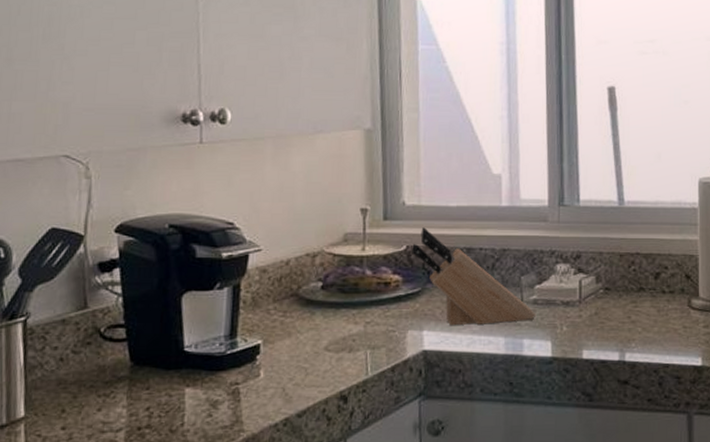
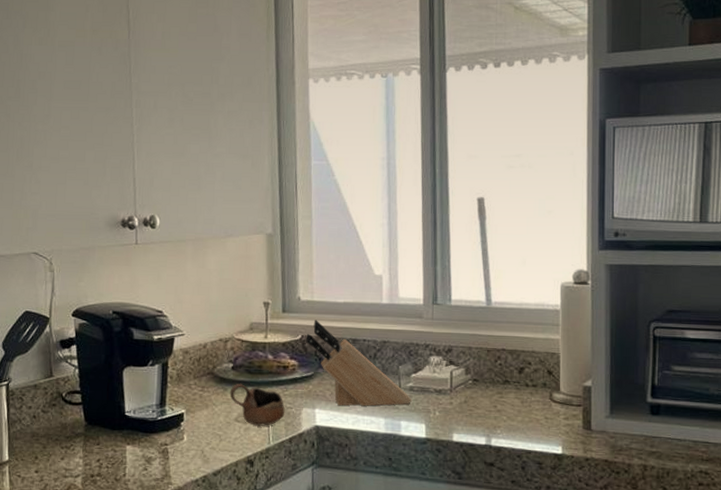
cup: none [318,306,387,354] -> present [229,384,285,426]

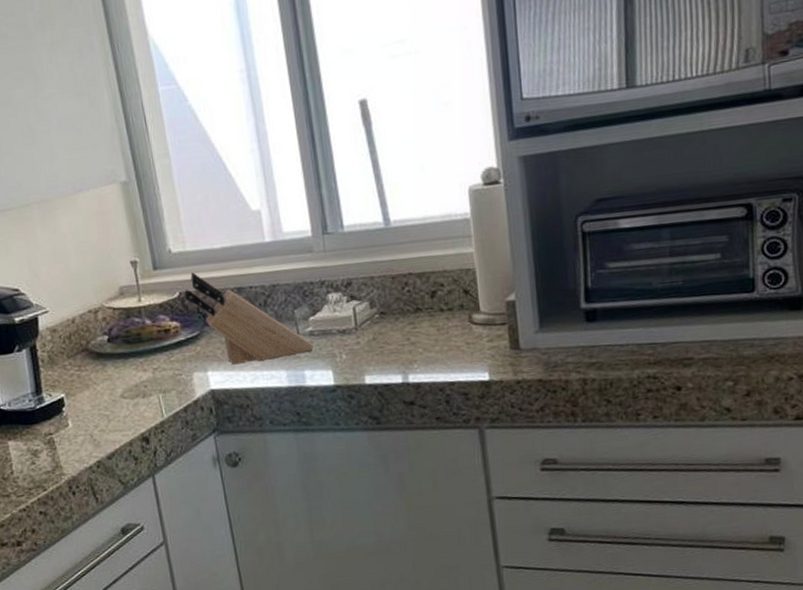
cup: present [229,384,285,426] -> none [109,356,175,400]

